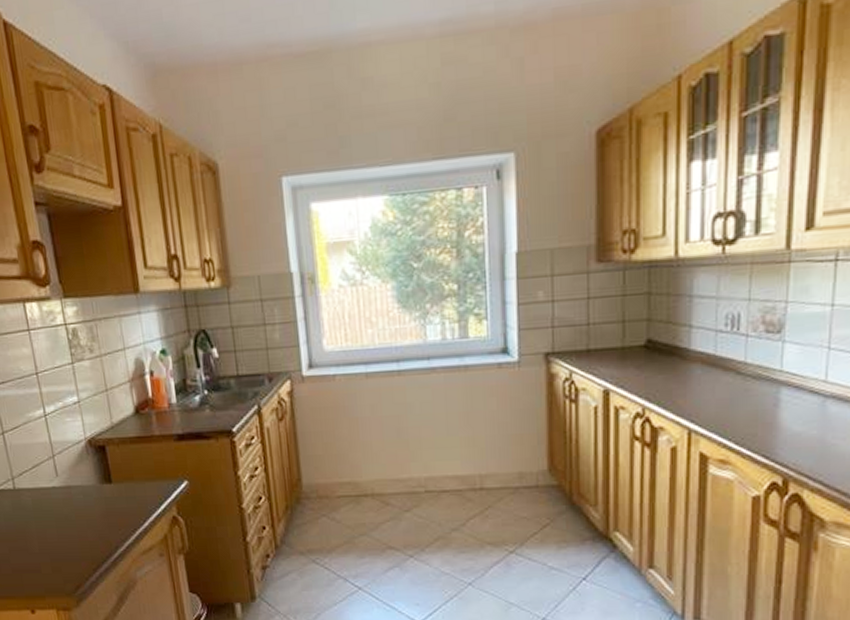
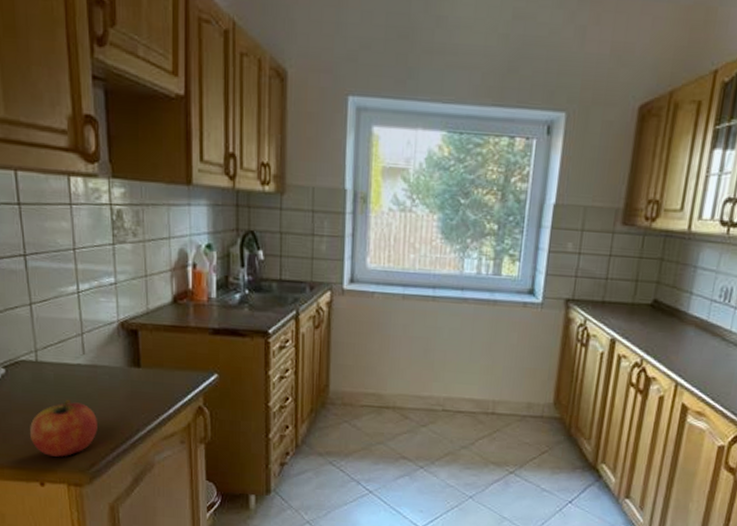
fruit: none [15,523,79,582] -> present [29,399,98,457]

